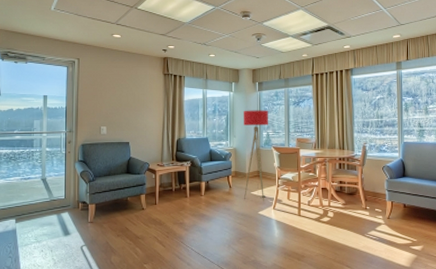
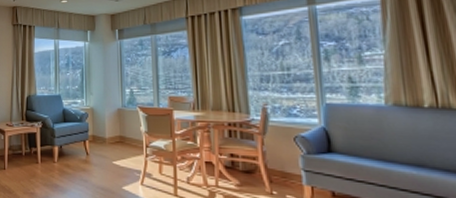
floor lamp: present [243,110,268,202] -> none [100,62,132,175]

